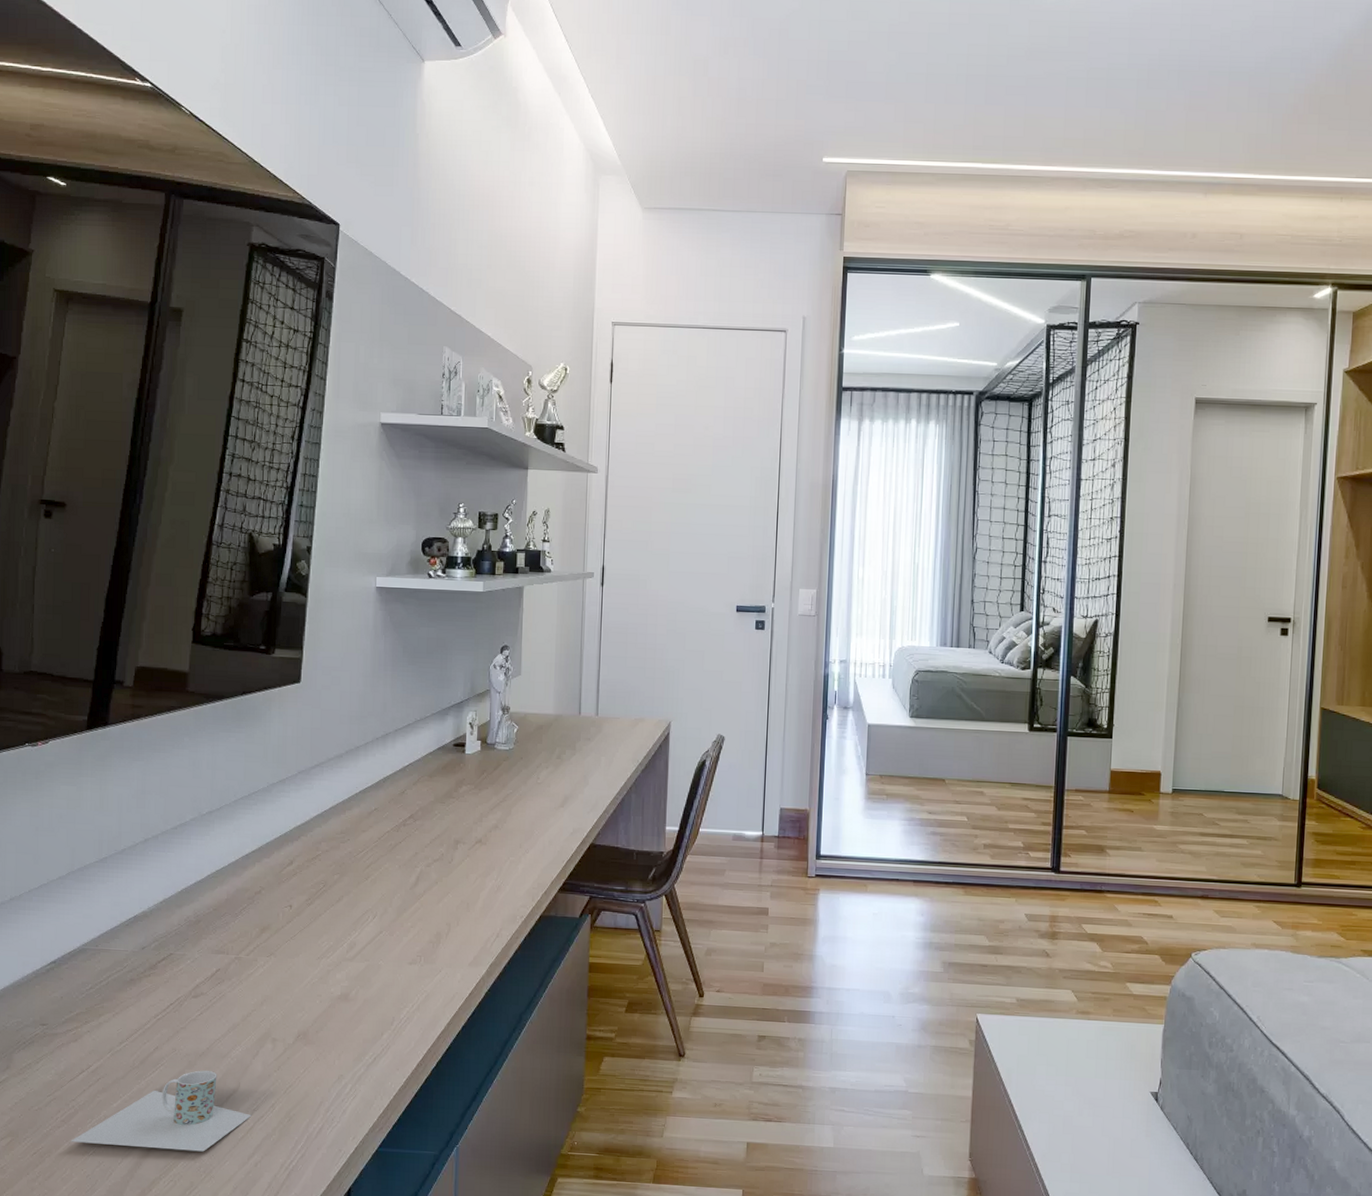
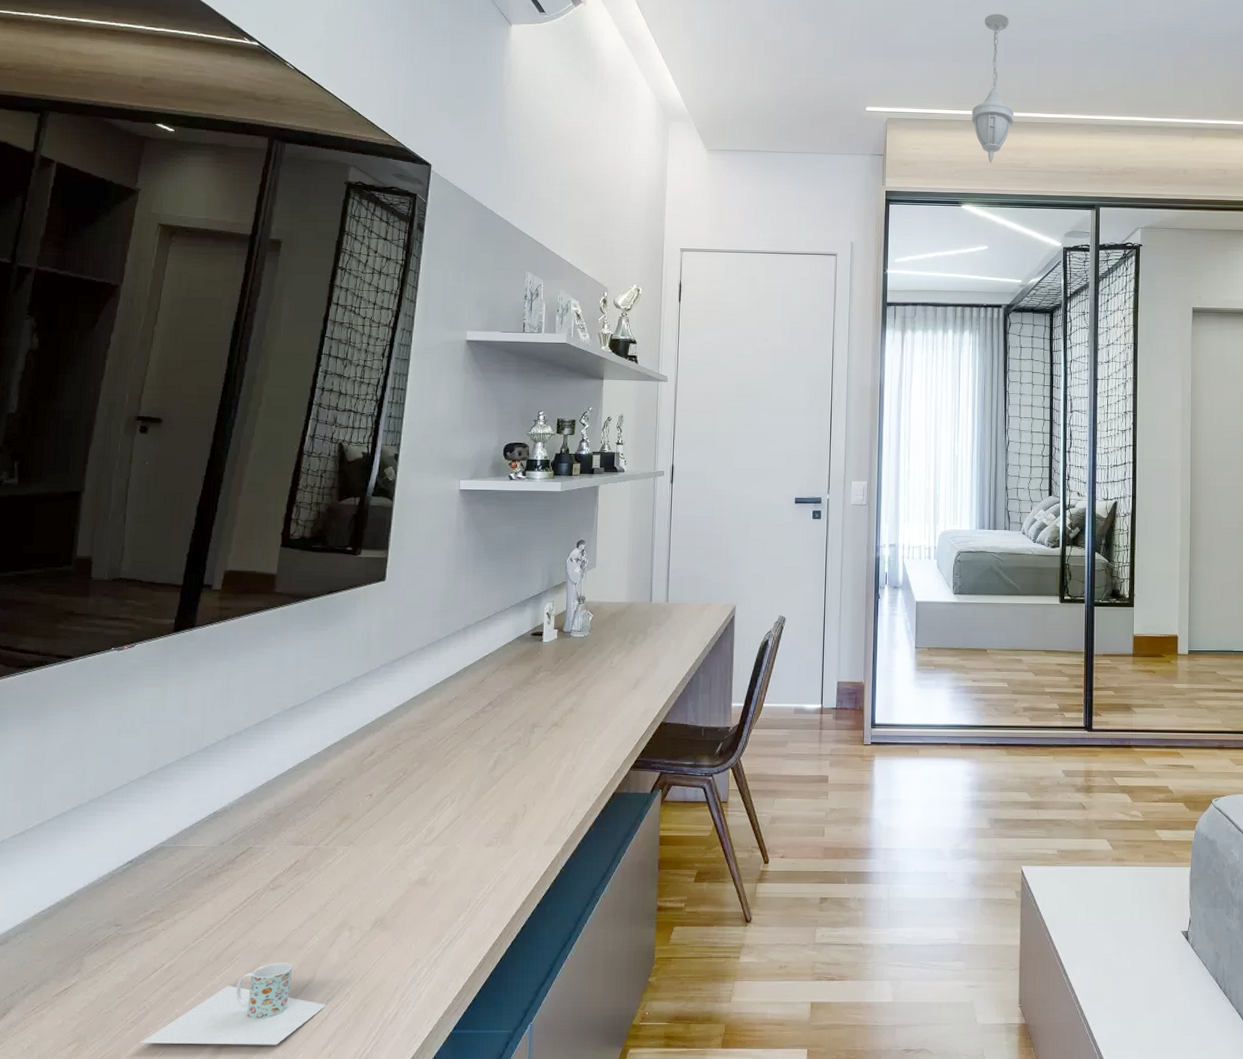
pendant light: none [944,44,994,226] -> present [971,13,1014,164]

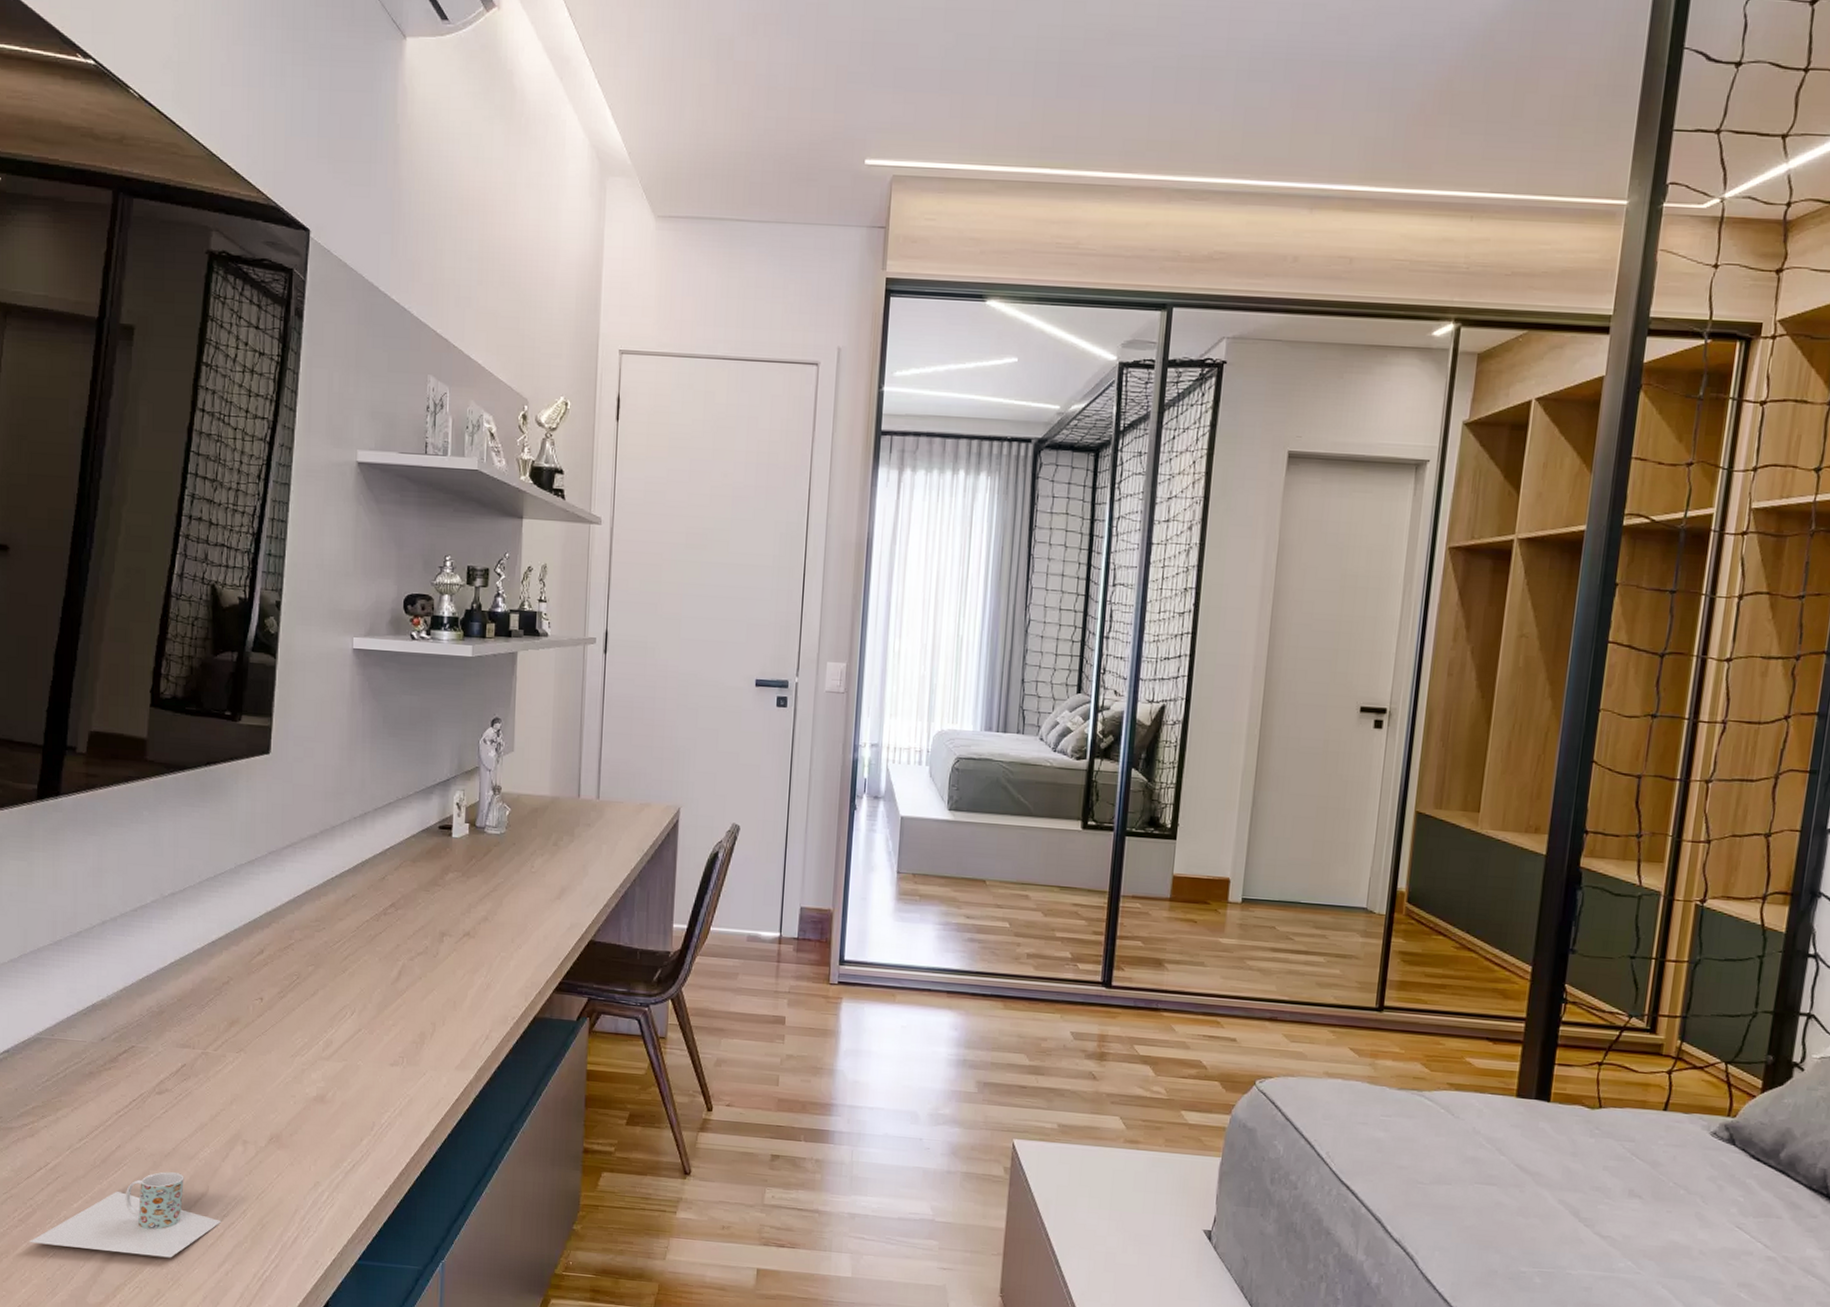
pendant light: present [971,13,1014,164] -> none [1005,24,1067,243]

